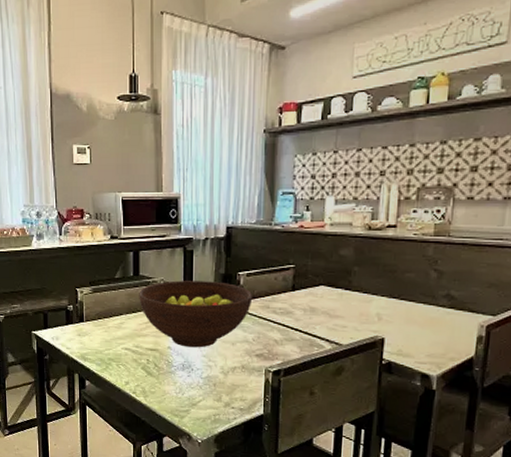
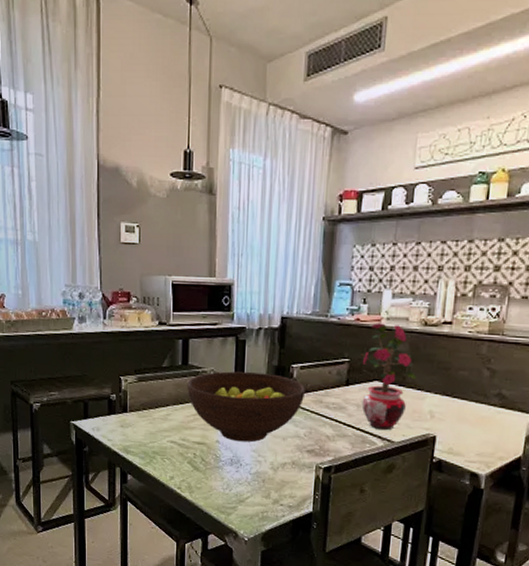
potted plant: none [306,226,363,334] -> present [361,320,417,431]

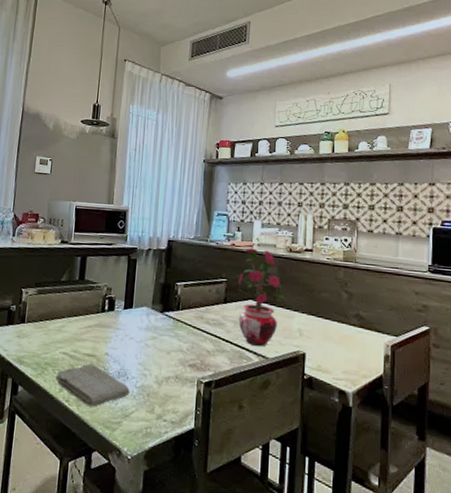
washcloth: none [165,451,244,493] -> present [55,363,130,407]
fruit bowl: present [187,371,306,443] -> none [82,287,189,356]

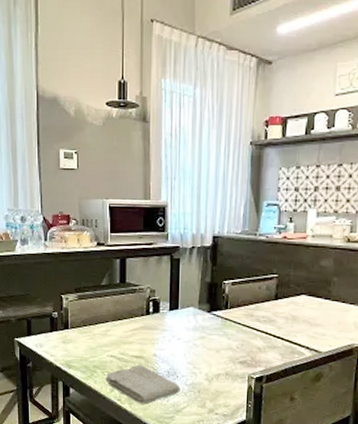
potted plant: present [237,246,286,347] -> none [289,237,342,342]

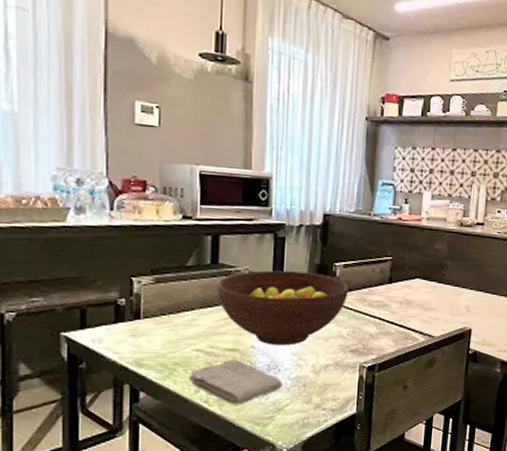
fruit bowl: none [125,288,238,355] -> present [217,270,349,346]

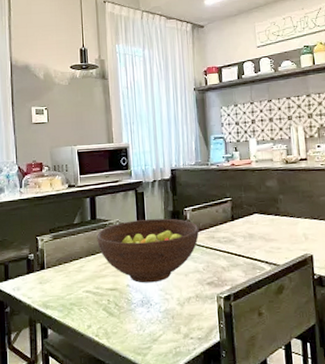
washcloth: present [188,358,283,405] -> none [82,297,155,338]

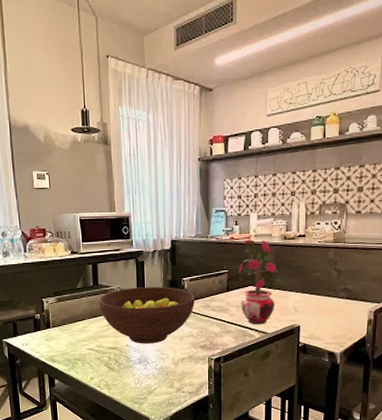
potted plant: none [240,163,288,256] -> present [237,237,282,325]

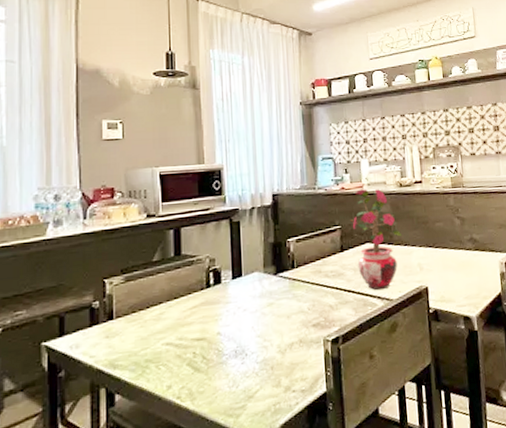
fruit bowl: present [99,287,196,344] -> none [181,251,304,330]

